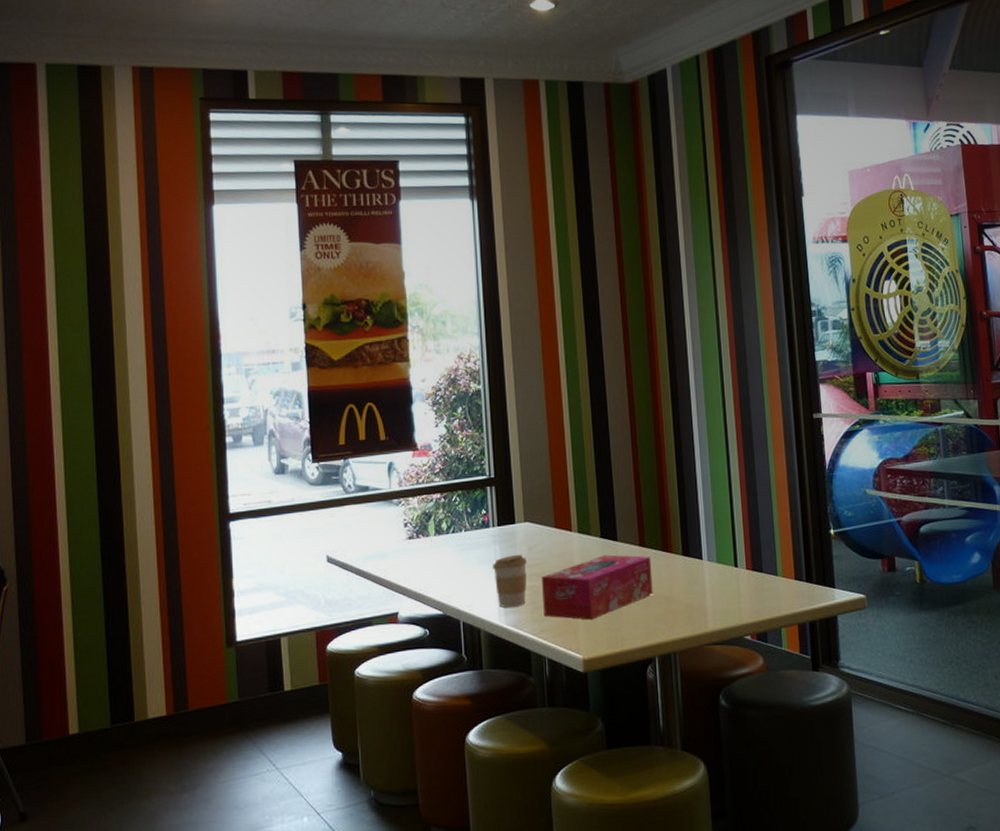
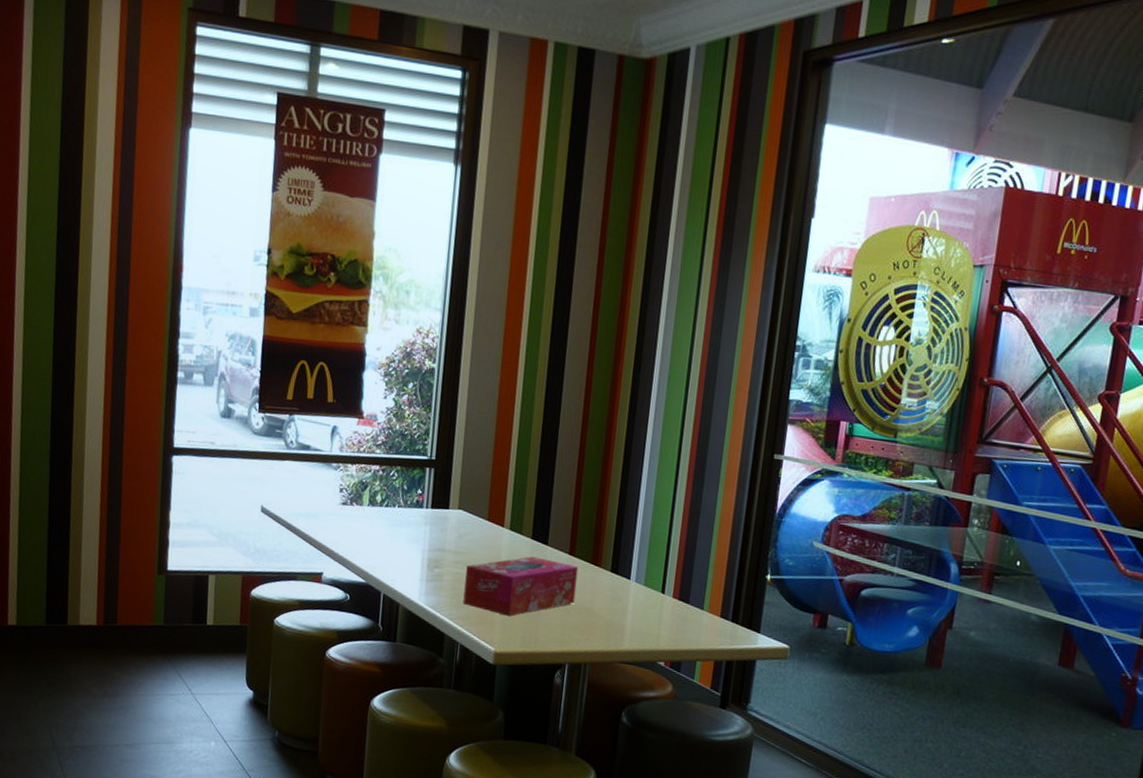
coffee cup: present [492,554,527,608] -> none [419,539,455,590]

